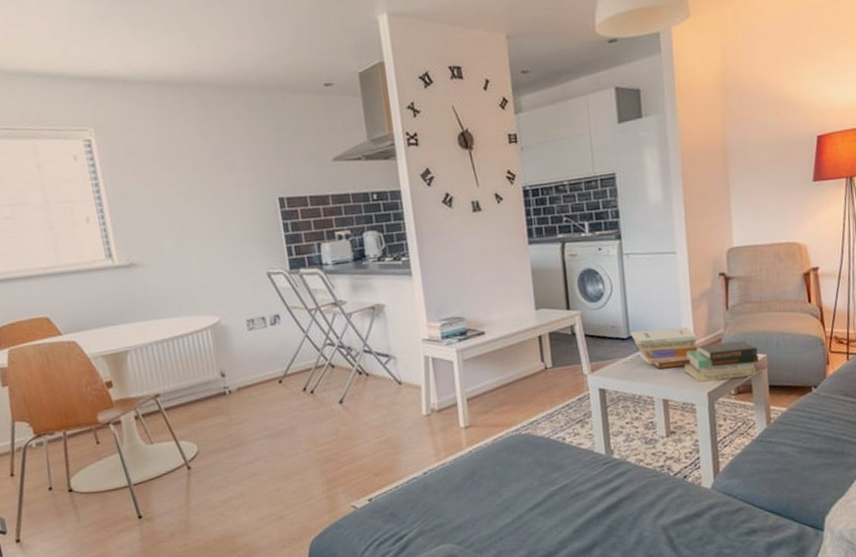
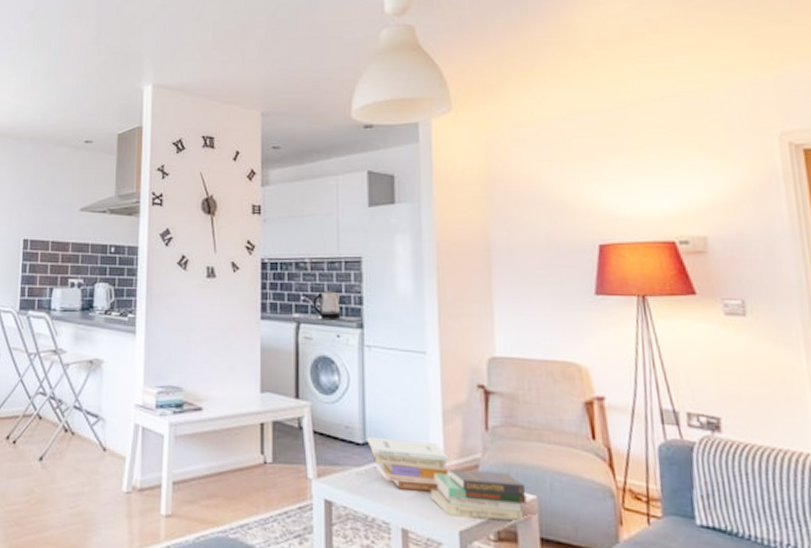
kettle: none [574,208,601,237] -> present [313,290,341,320]

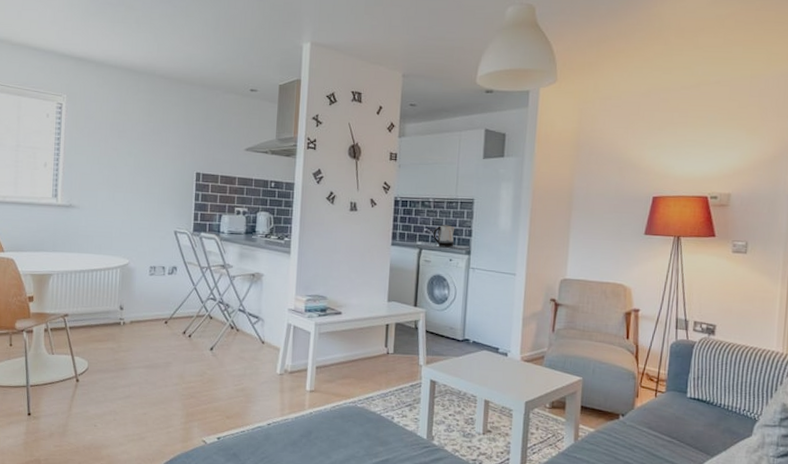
books: present [367,436,449,492] -> none [465,335,524,375]
books: present [429,469,527,521] -> none [507,359,576,395]

